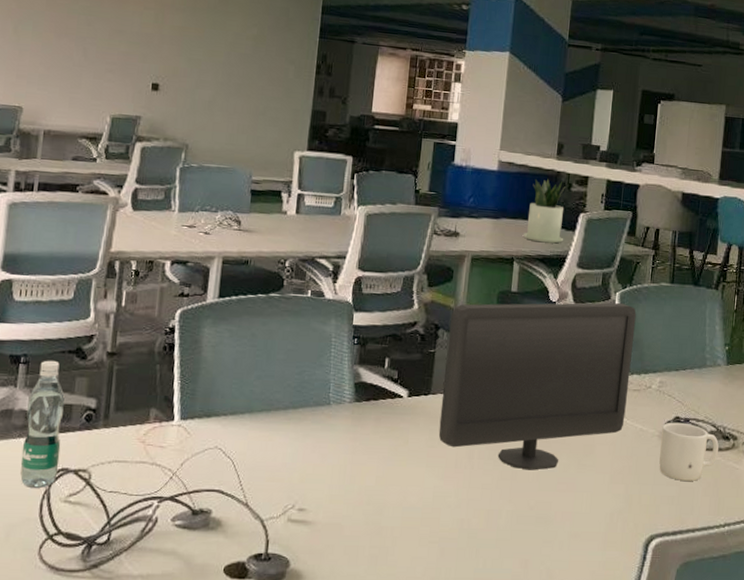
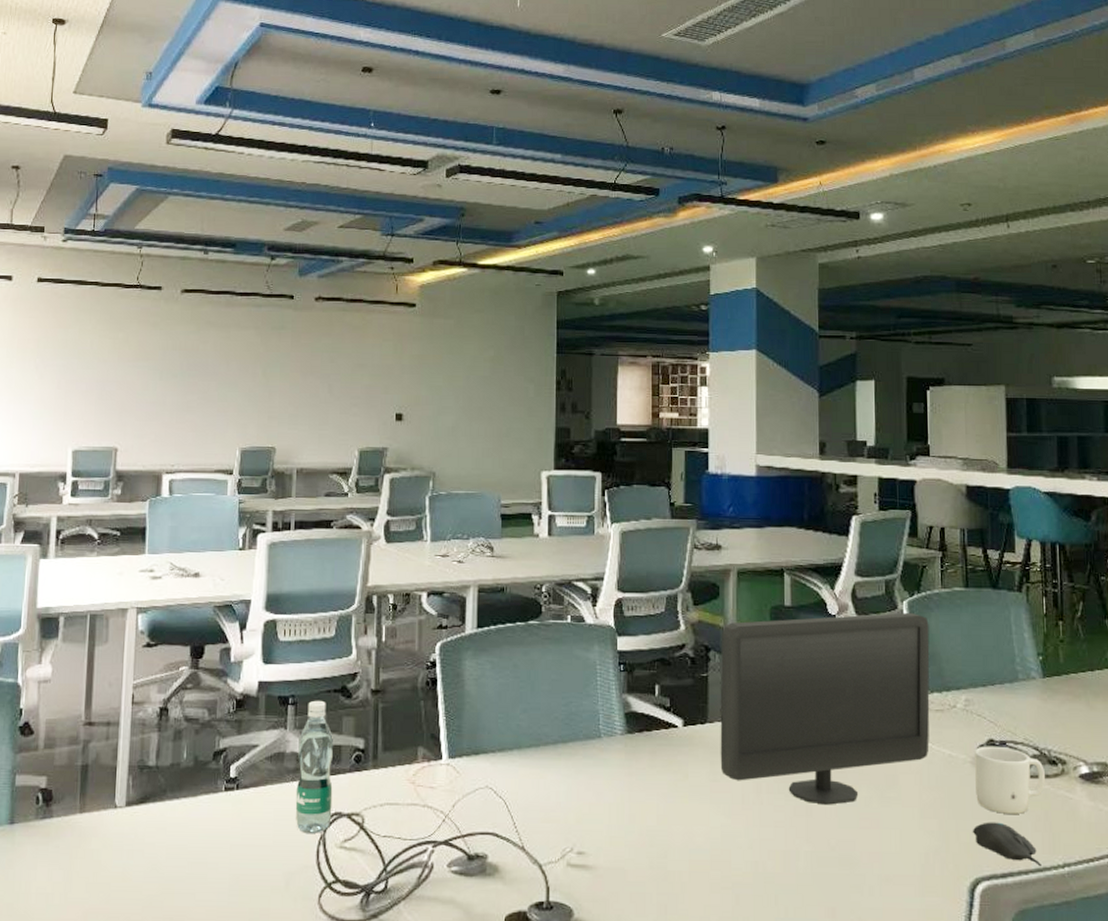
planter: present [522,179,565,244] -> none [790,481,837,551]
computer mouse: none [652,487,706,526] -> present [972,822,1041,867]

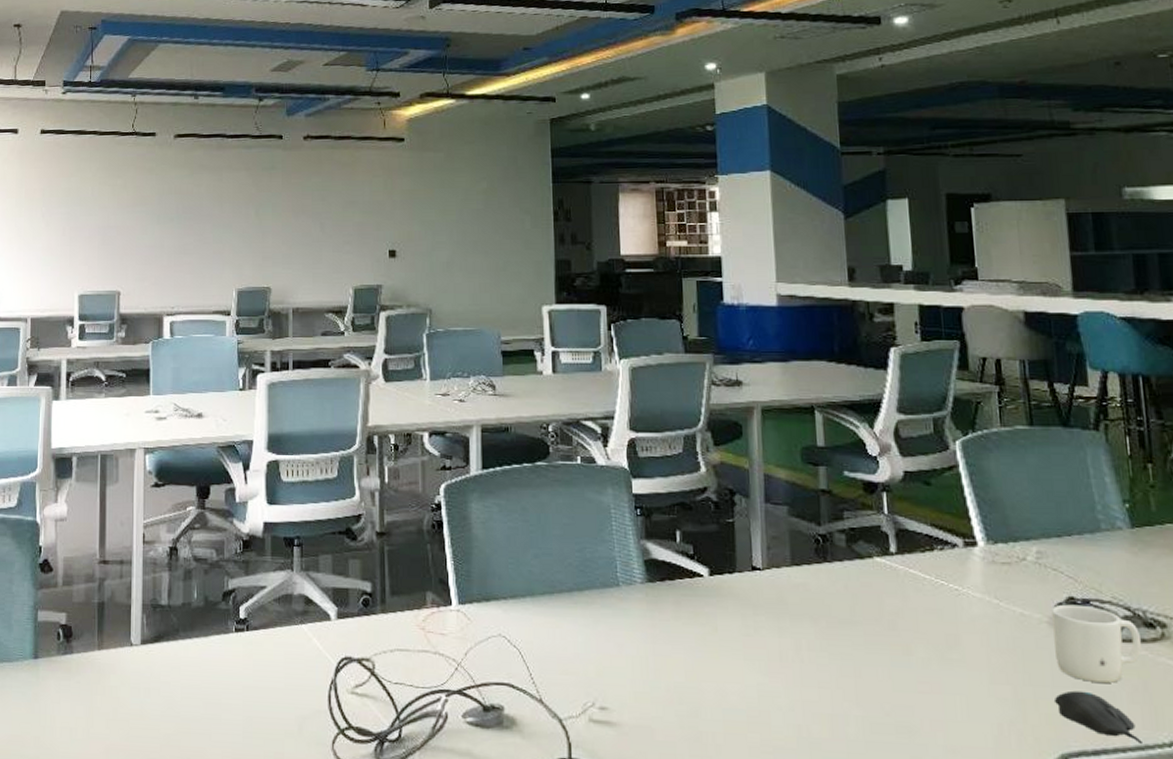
bottle: present [295,700,334,833] -> none [305,542,342,678]
computer monitor: present [720,612,930,805] -> none [746,453,996,666]

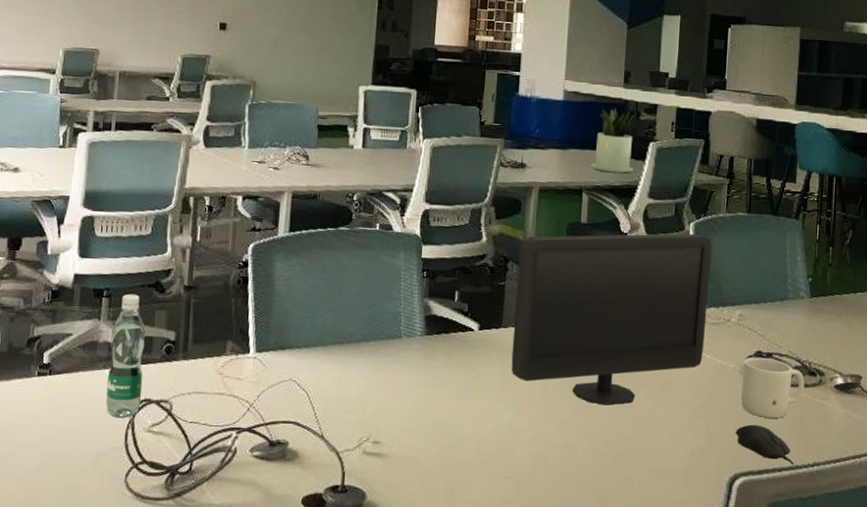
bottle: none [305,542,342,678] -> present [106,294,147,418]
computer monitor: none [746,453,996,666] -> present [511,233,712,405]
planter: none [820,310,875,386] -> present [591,108,634,174]

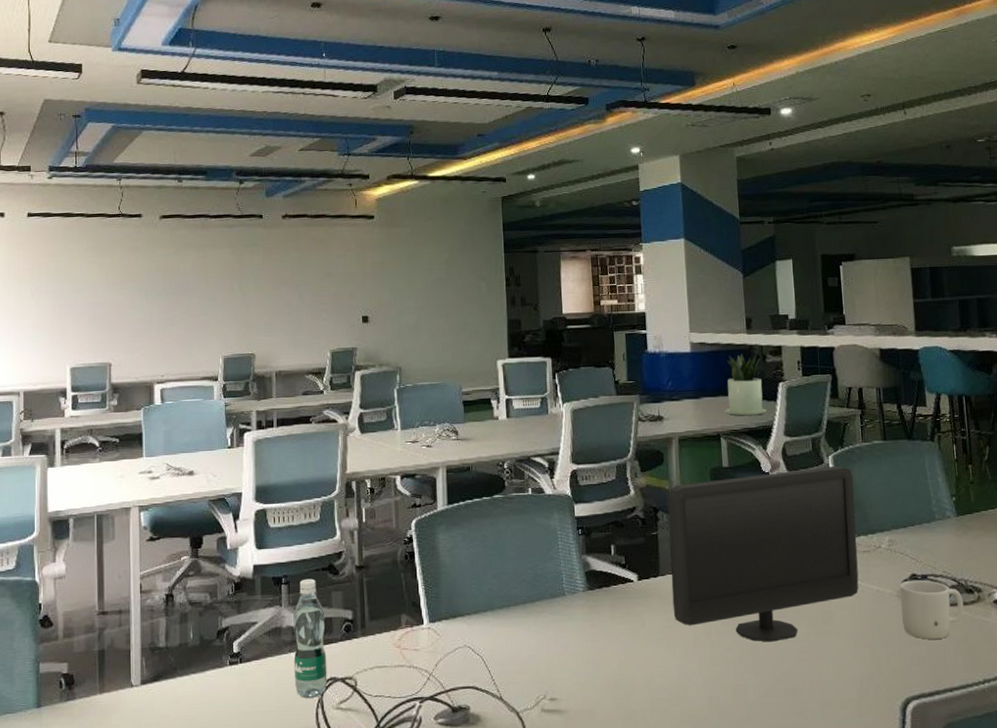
computer mouse: present [735,424,794,466] -> none [901,647,964,685]

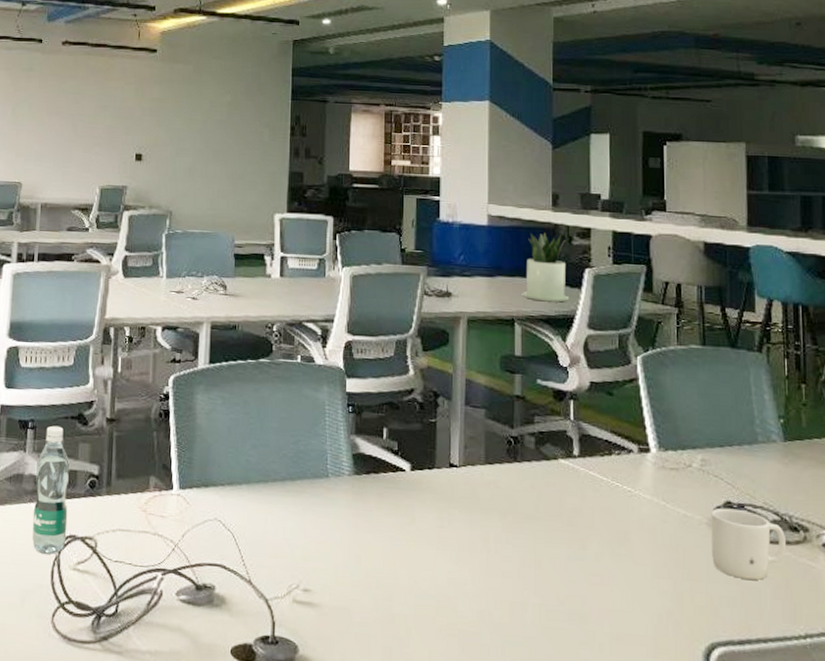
computer monitor: present [667,465,859,642] -> none [447,367,665,558]

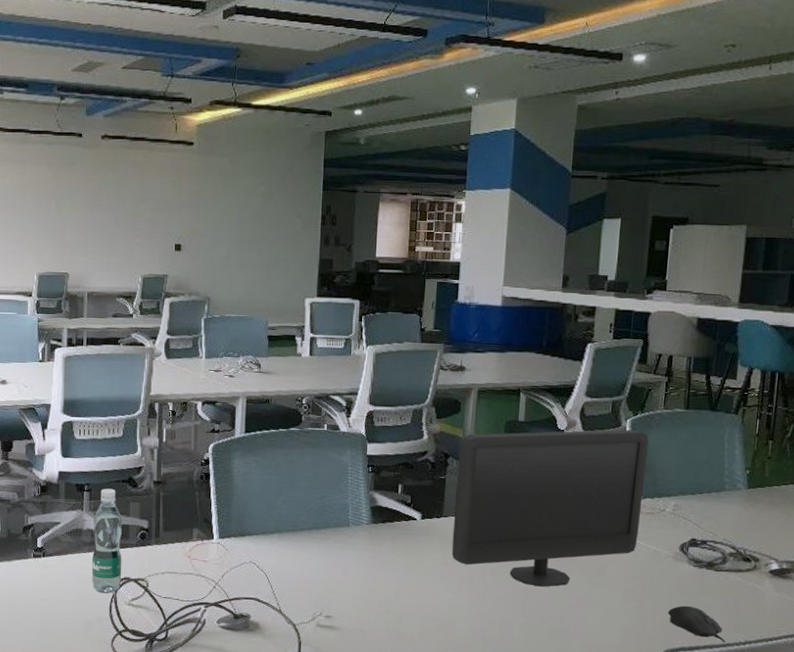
computer monitor: none [447,367,665,558] -> present [451,429,649,587]
planter: present [522,232,569,303] -> none [528,311,571,374]
computer mouse: none [707,586,781,636] -> present [667,605,725,643]
mug: present [710,507,787,580] -> none [674,544,739,600]

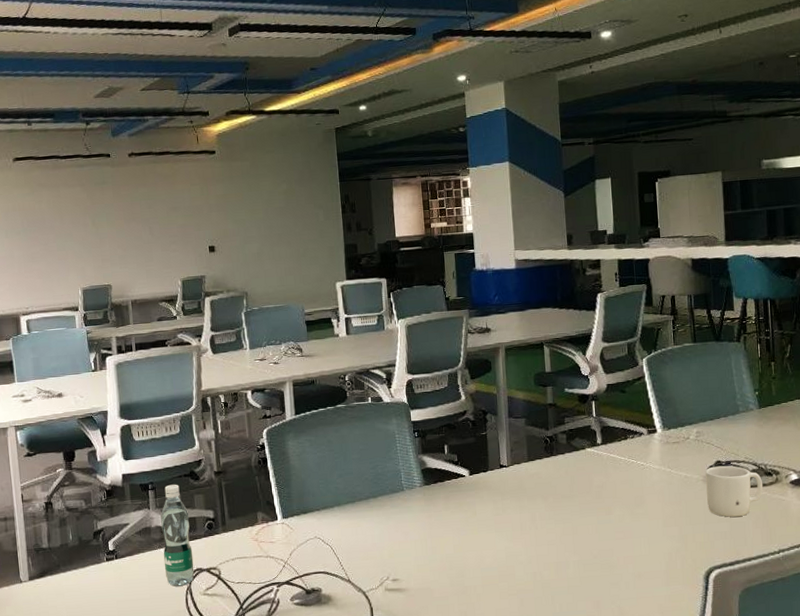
computer monitor: present [451,429,649,587] -> none [495,367,669,525]
computer mouse: present [667,605,725,643] -> none [705,523,761,555]
mug: none [674,544,739,600] -> present [704,465,763,517]

